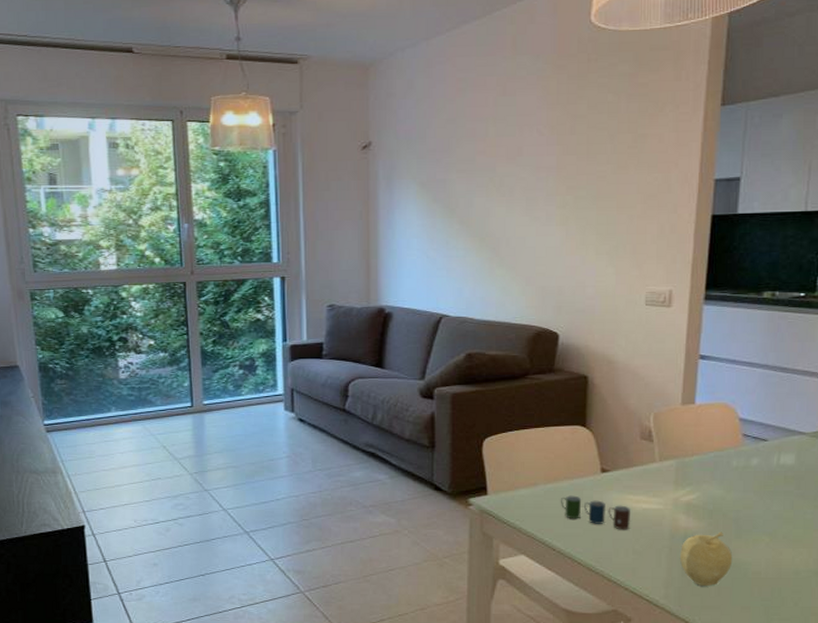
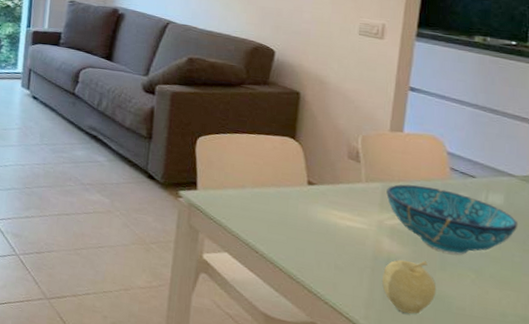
cup: present [561,495,630,530] -> none [266,202,334,245]
bowl: none [681,456,809,521] -> present [386,184,518,255]

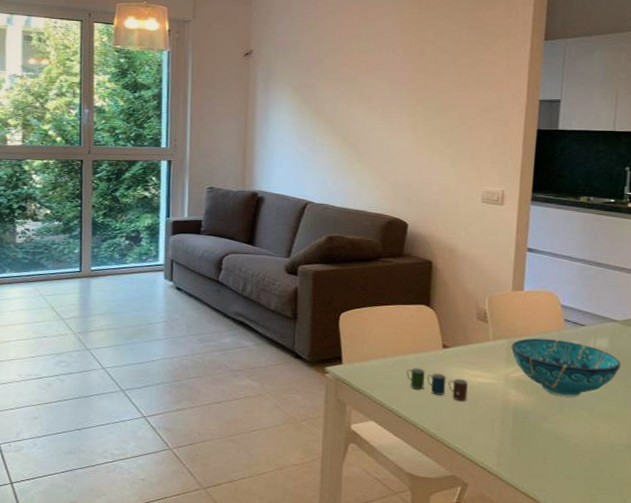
cup: none [266,202,334,245] -> present [407,368,467,402]
fruit: present [382,259,437,314] -> none [511,406,557,455]

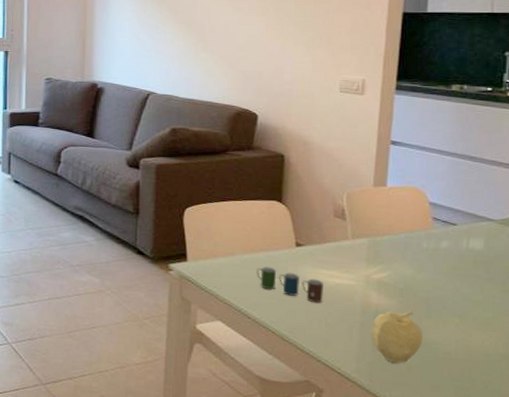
bowl: present [511,338,621,397] -> none [372,237,498,302]
fruit: none [511,406,557,455] -> present [372,310,423,363]

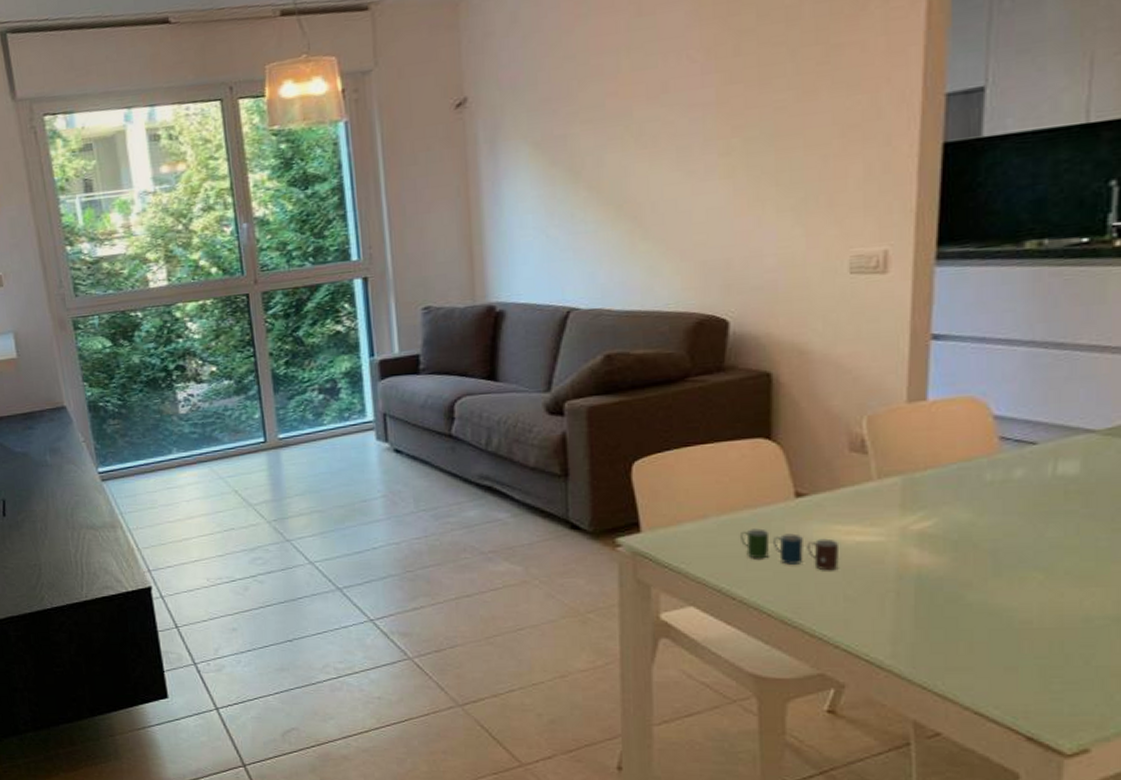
fruit: present [372,310,423,363] -> none [912,568,990,640]

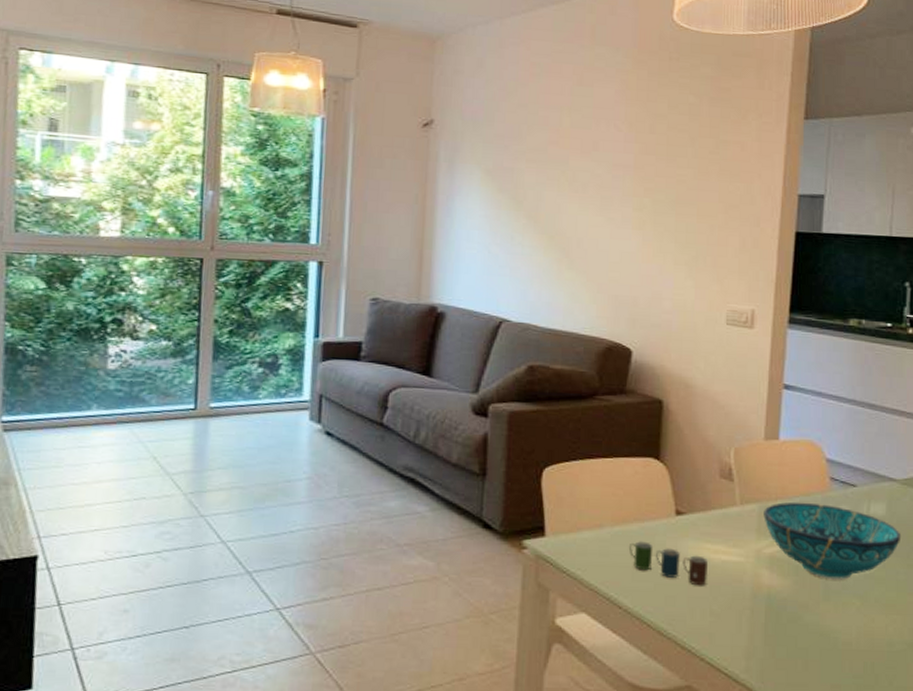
bowl: none [909,468,1103,553] -> present [763,502,902,580]

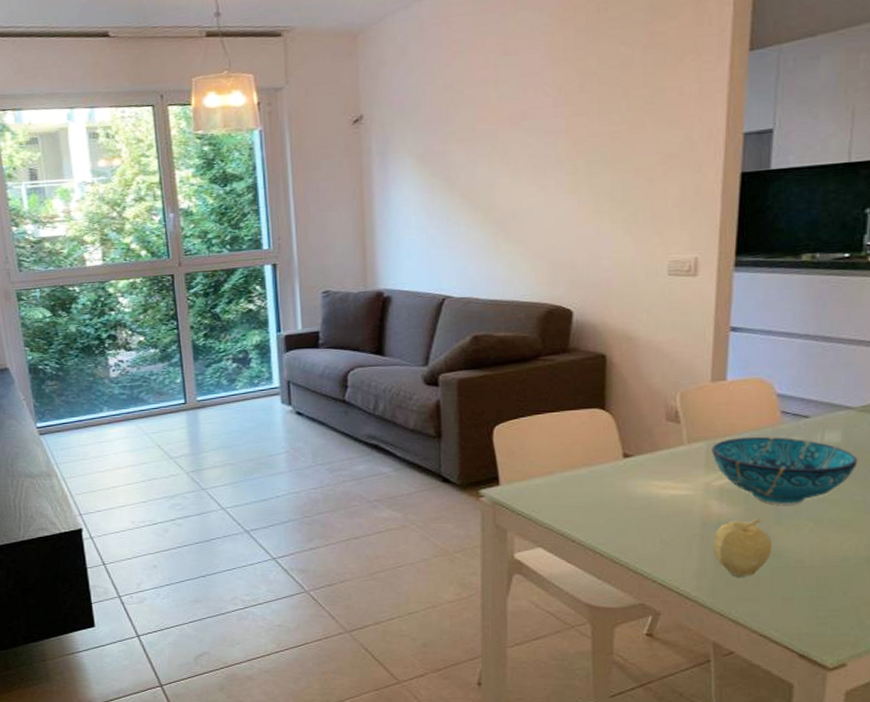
cup: present [629,541,708,586] -> none [580,483,657,519]
fruit: none [763,592,821,658] -> present [713,517,773,576]

